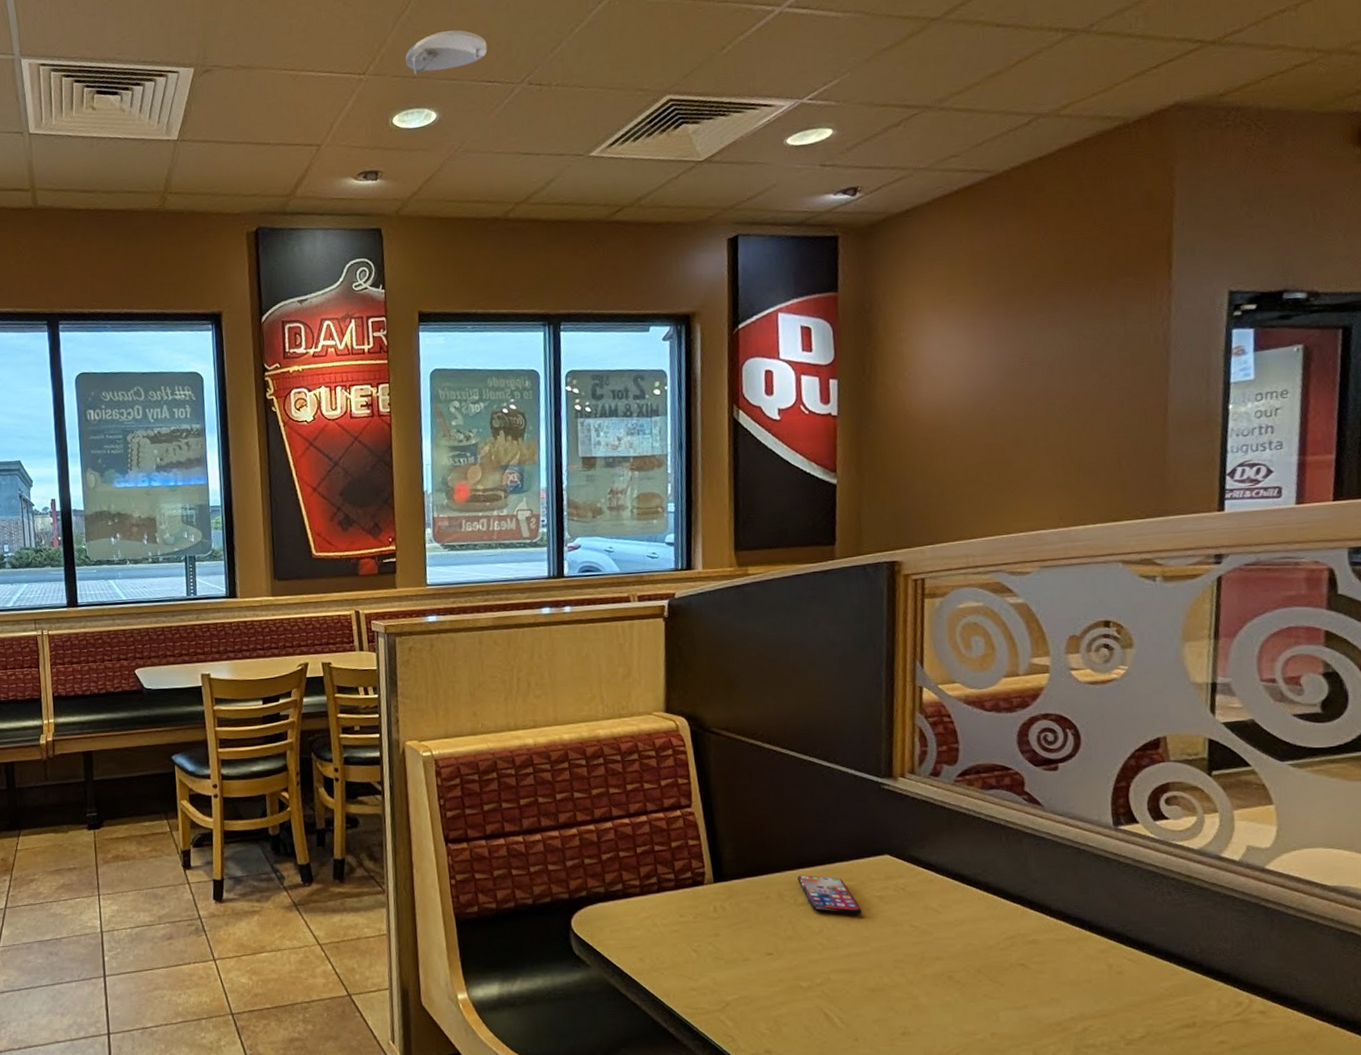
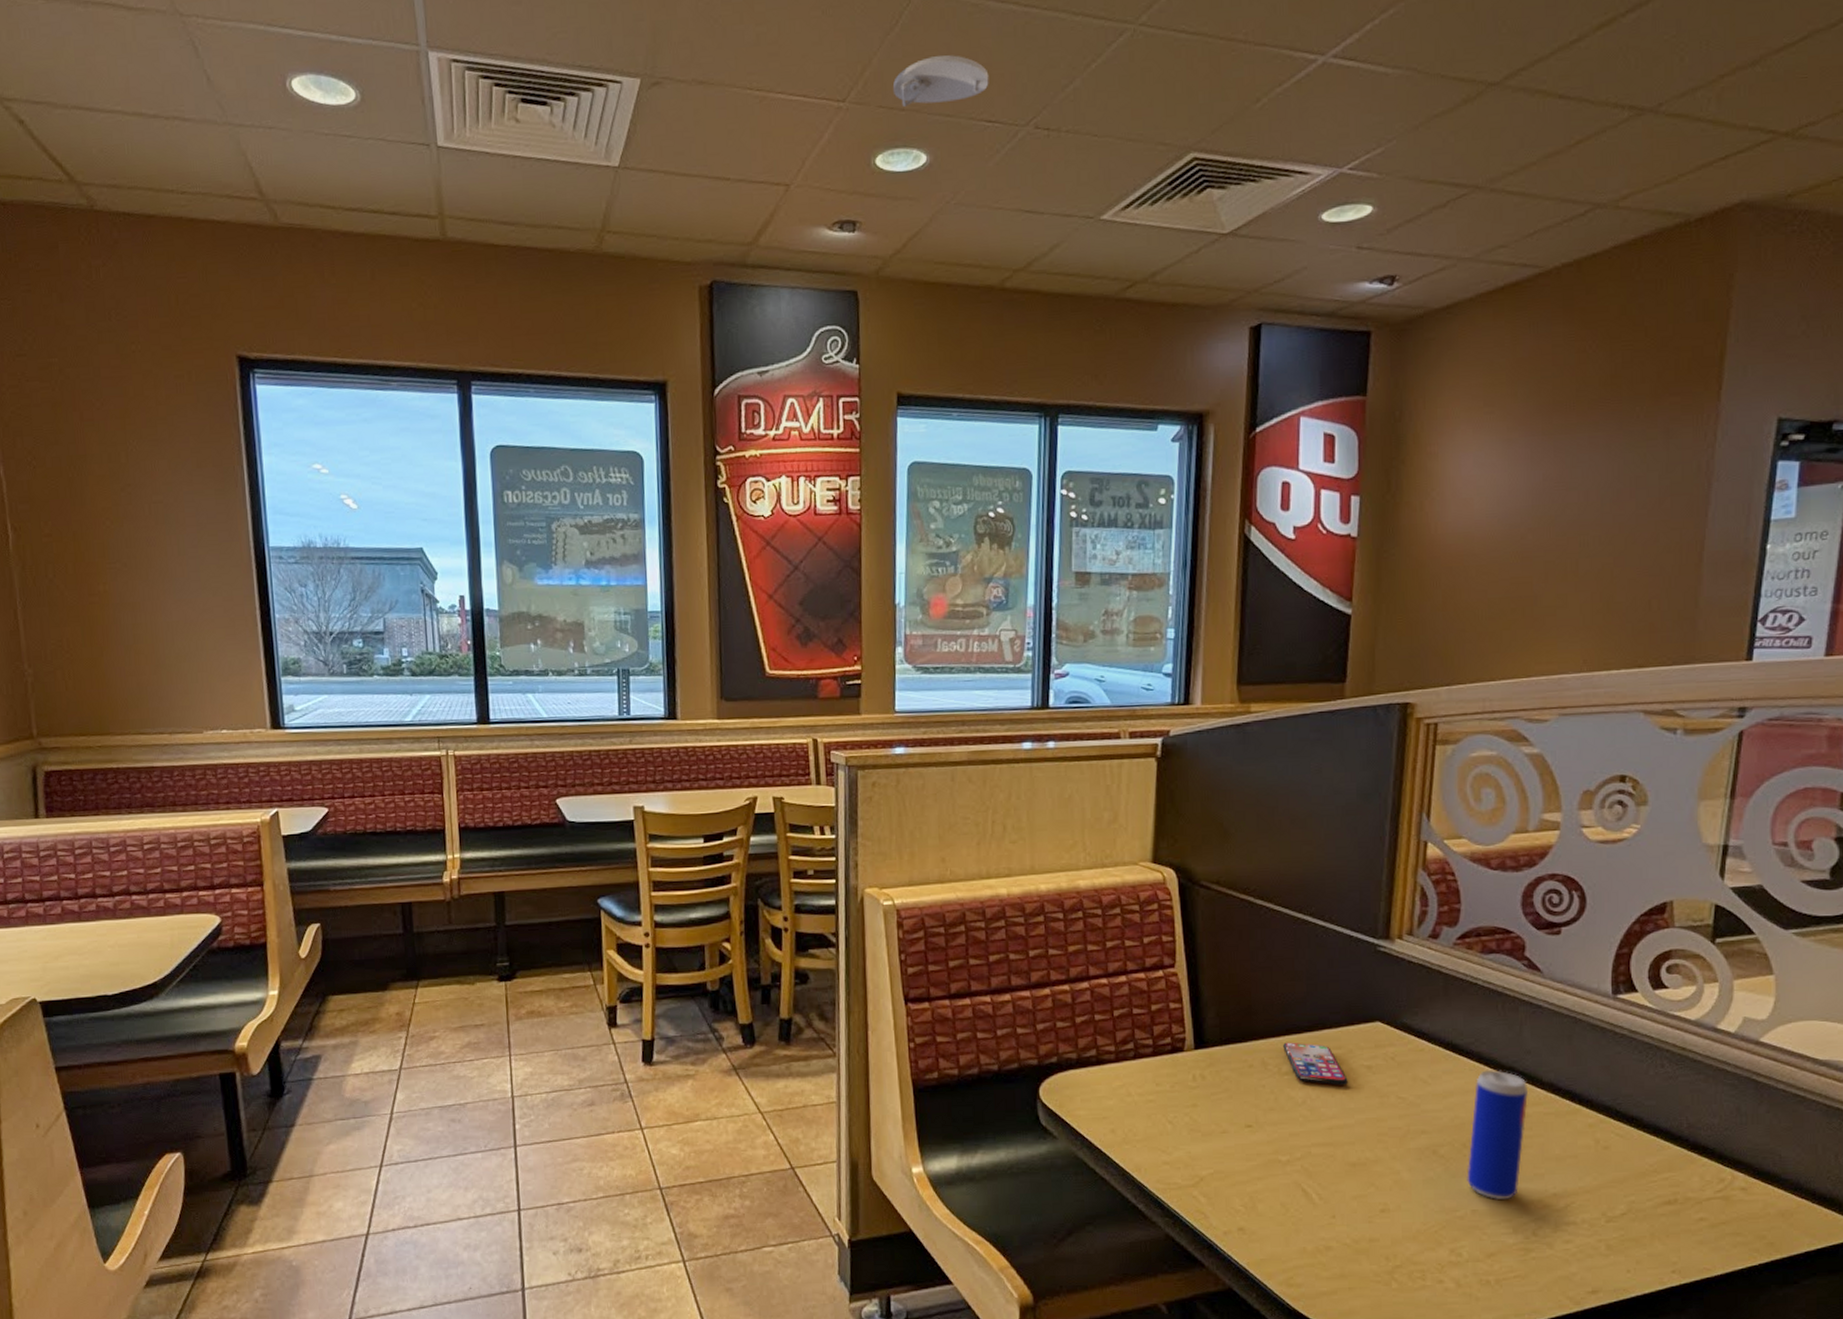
beverage can: none [983,899,1039,1024] -> present [1467,1070,1529,1201]

